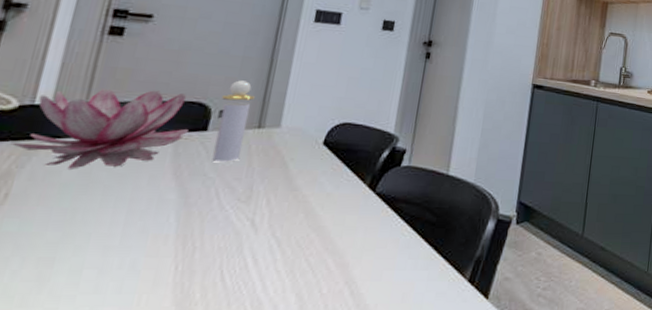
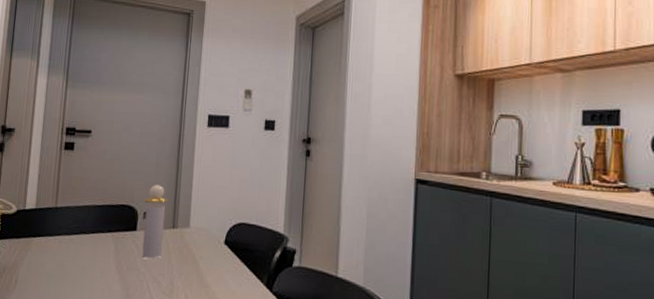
decorative flower: present [10,89,188,169] -> none [15,195,123,262]

